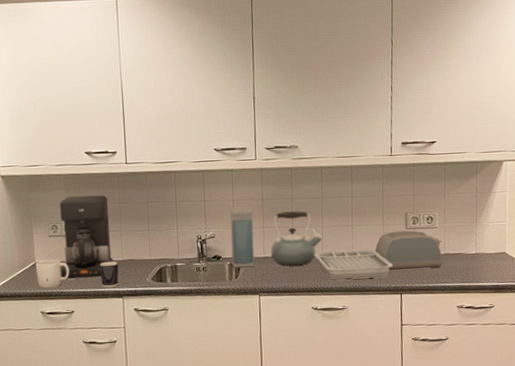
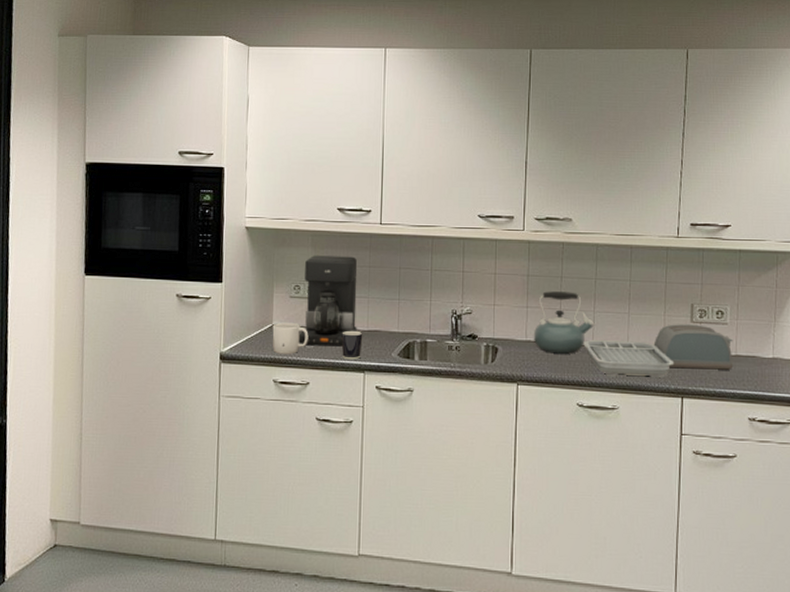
soap dispenser: present [230,208,255,268] -> none [489,284,517,351]

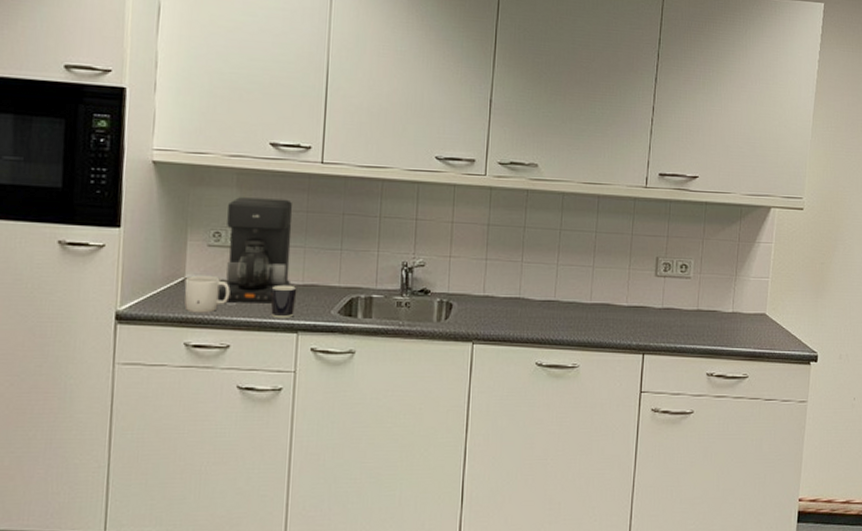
kettle: present [533,291,595,354] -> none [491,242,558,310]
dish rack: present [583,340,675,380] -> none [545,295,637,336]
toaster: present [653,324,734,370] -> none [617,278,695,325]

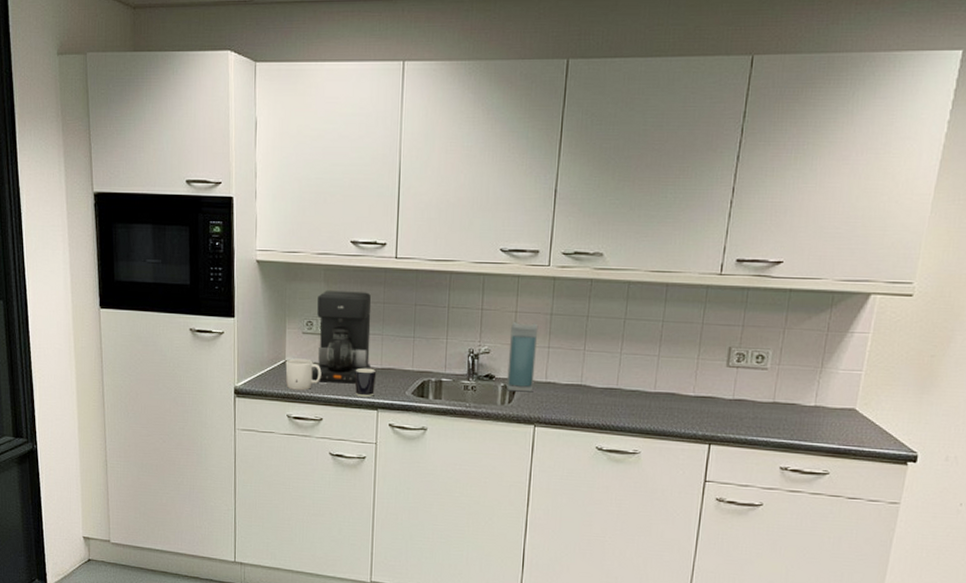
soap dispenser: none [443,233,476,307] -> present [506,322,539,392]

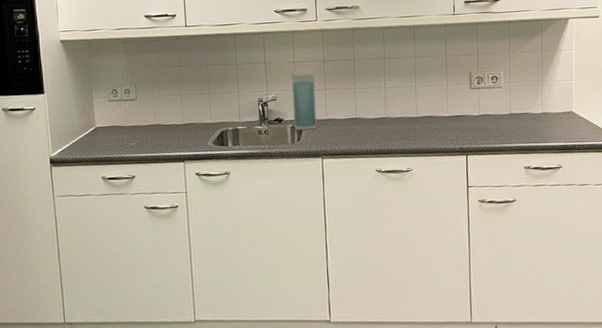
mug: present [285,358,322,391] -> none [96,123,130,153]
coffee maker: present [311,291,371,383] -> none [120,58,174,143]
mug: present [354,367,377,398] -> none [160,125,180,152]

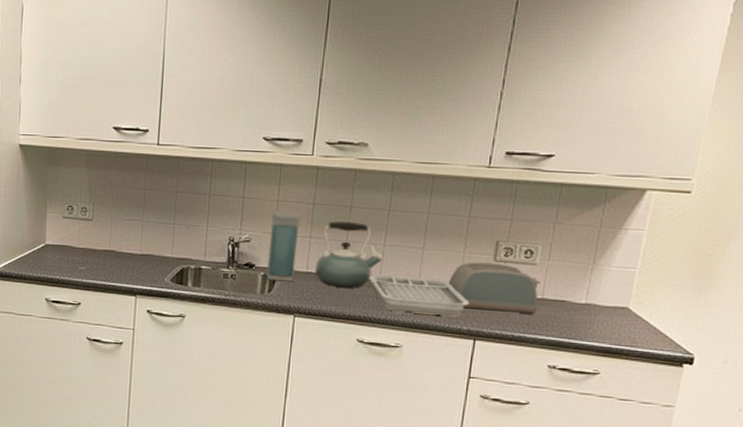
kettle: none [332,72,387,128] -> present [314,221,384,288]
dish rack: none [377,110,458,144] -> present [369,274,470,320]
toaster: none [439,90,509,131] -> present [448,262,541,314]

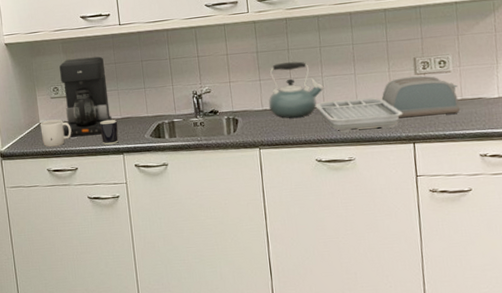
mug: none [45,242,81,275] -> present [40,119,72,147]
coffee maker: none [71,176,132,268] -> present [59,56,112,137]
mug: none [113,253,136,283] -> present [99,119,119,145]
soap dispenser: present [266,211,300,282] -> none [225,61,252,122]

